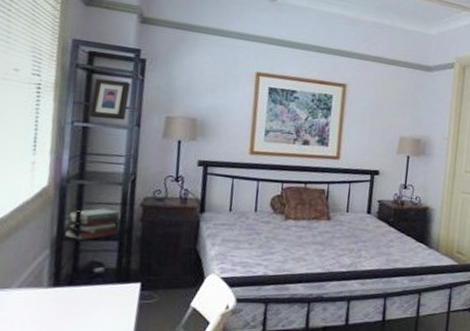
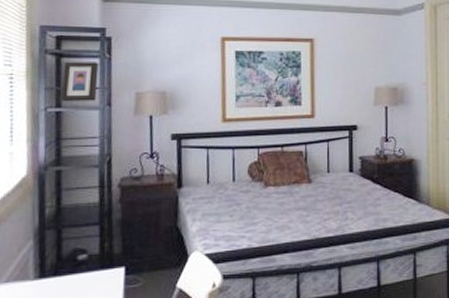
books: present [65,208,120,240] -> none [47,193,98,228]

